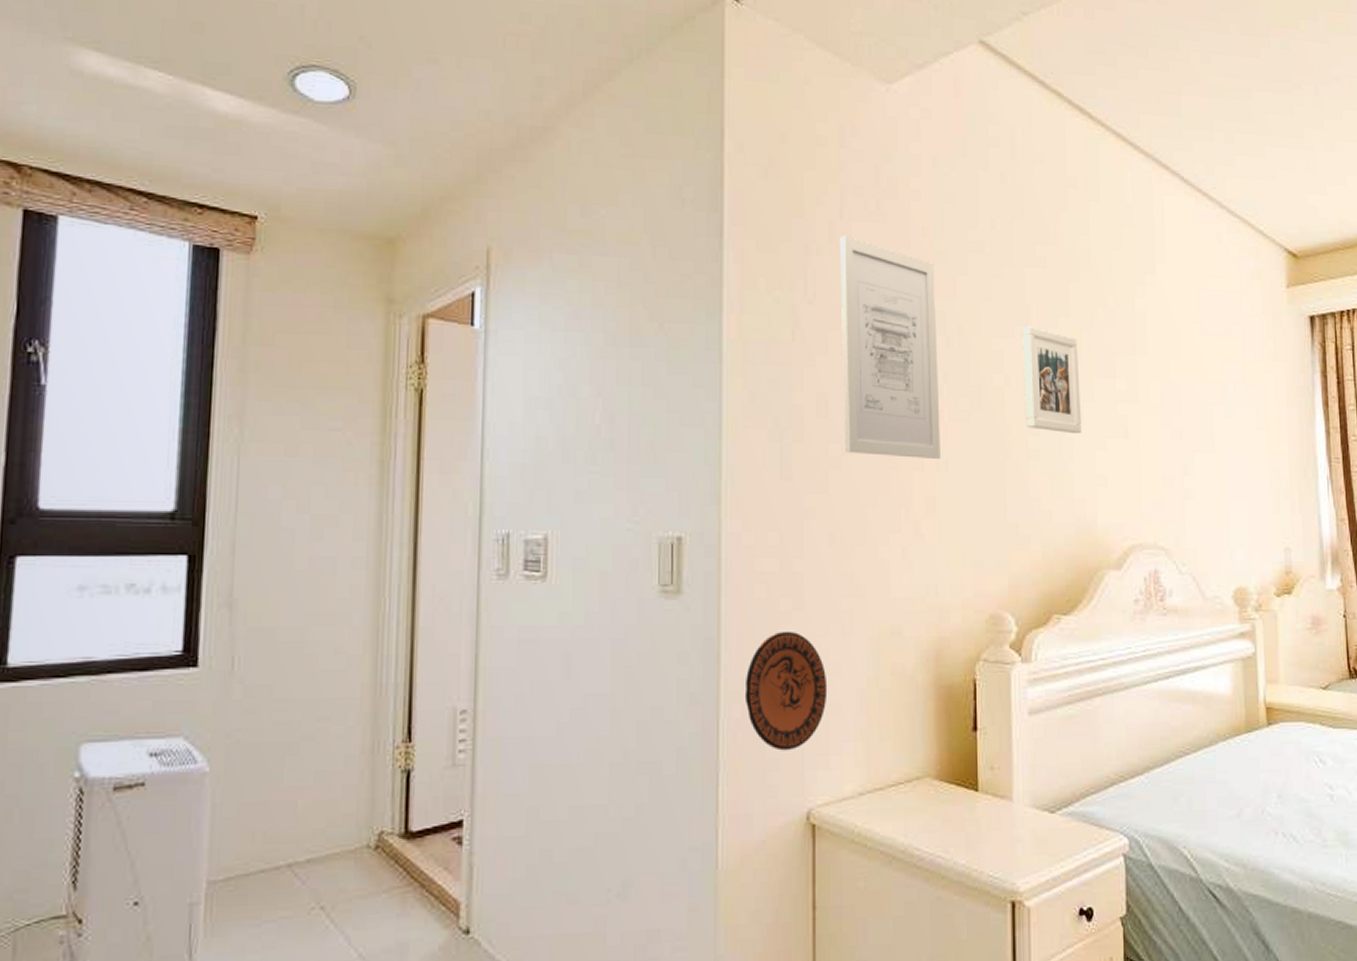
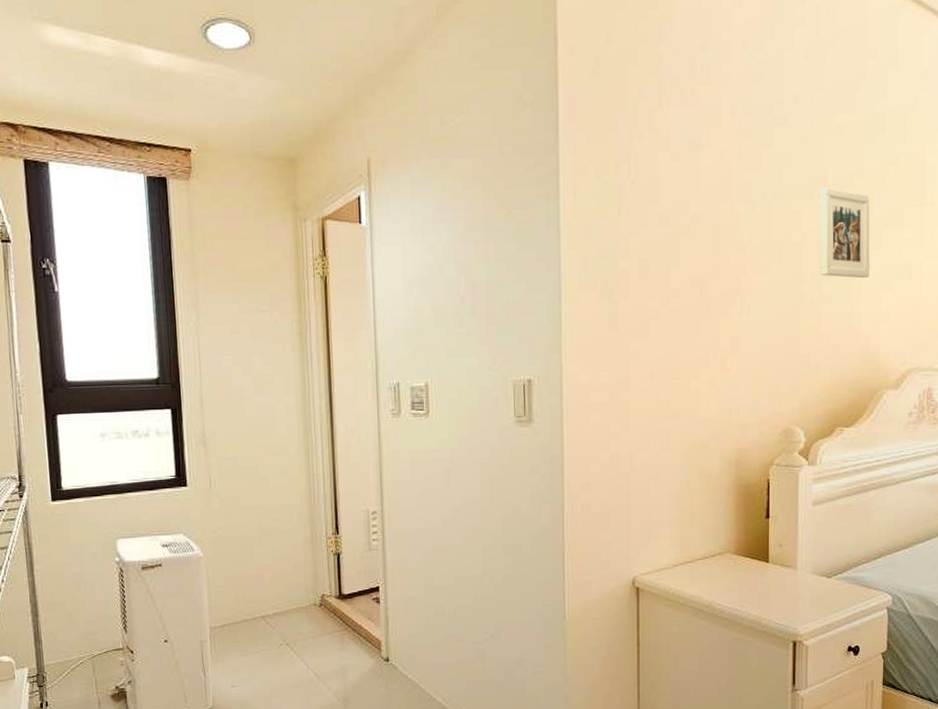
decorative plate: present [744,631,828,751] -> none [583,447,649,536]
wall art: present [840,235,941,459] -> none [659,120,744,307]

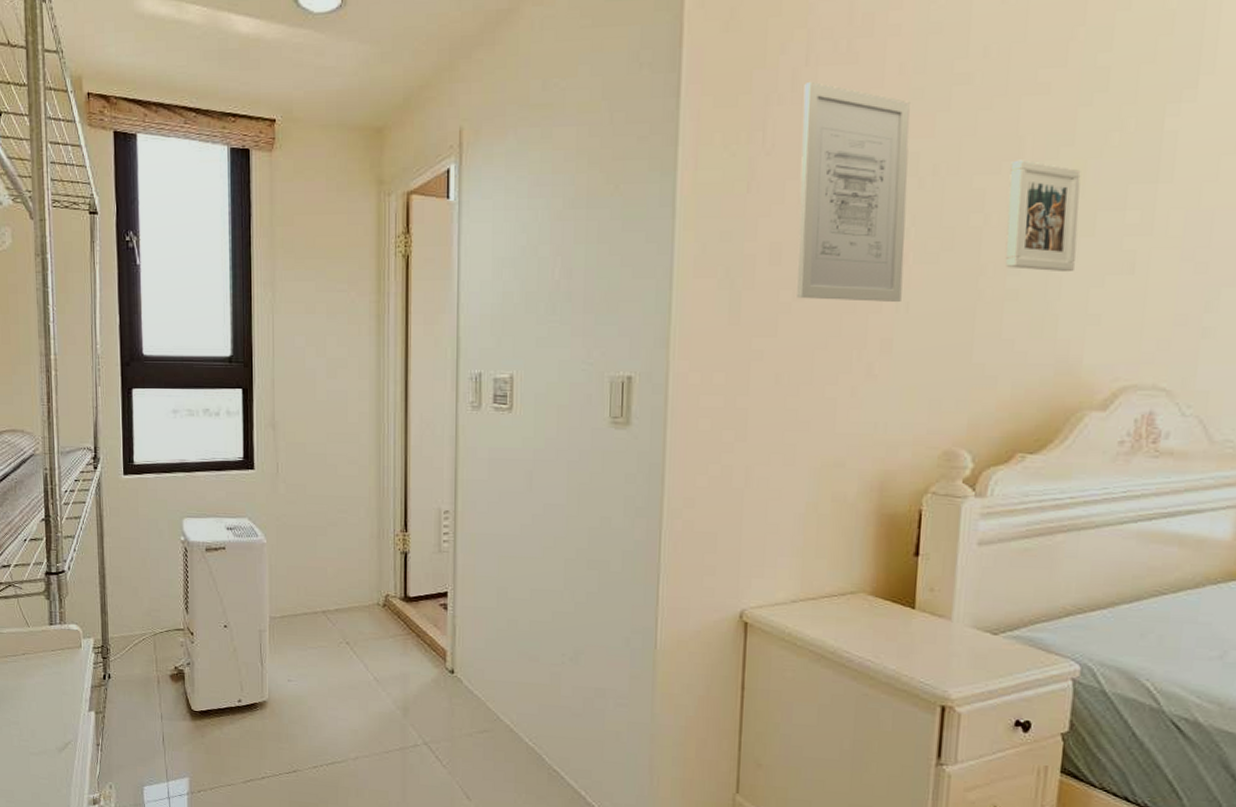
wall art: none [659,120,744,307] -> present [797,81,911,302]

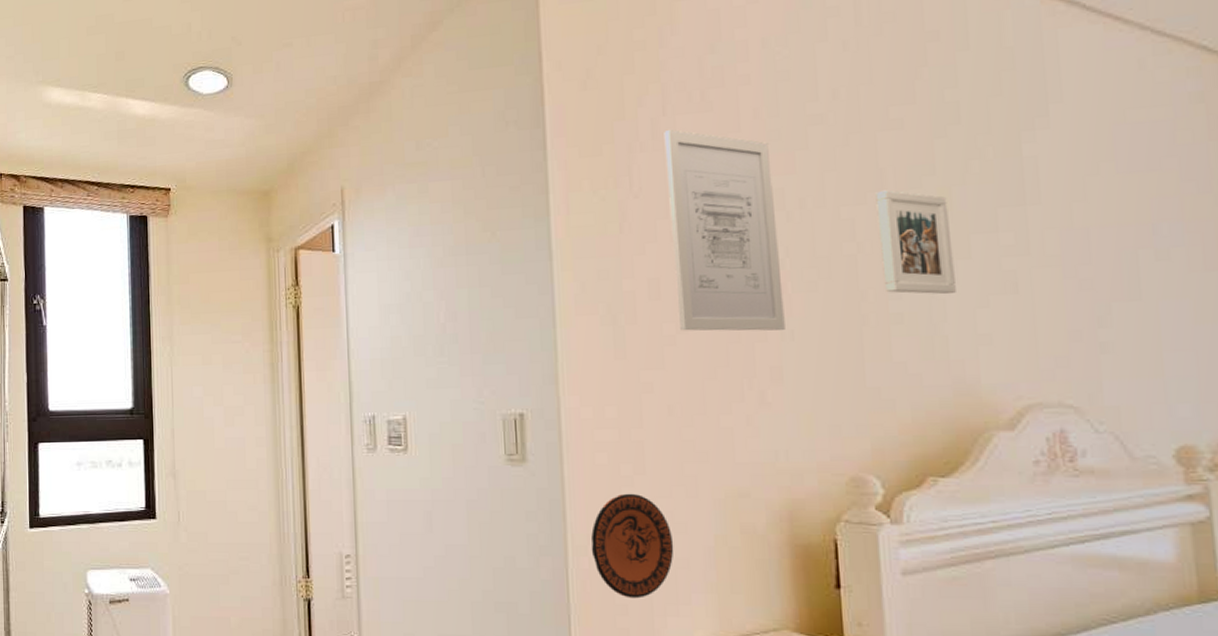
decorative plate: none [685,459,766,560] -> present [591,493,674,599]

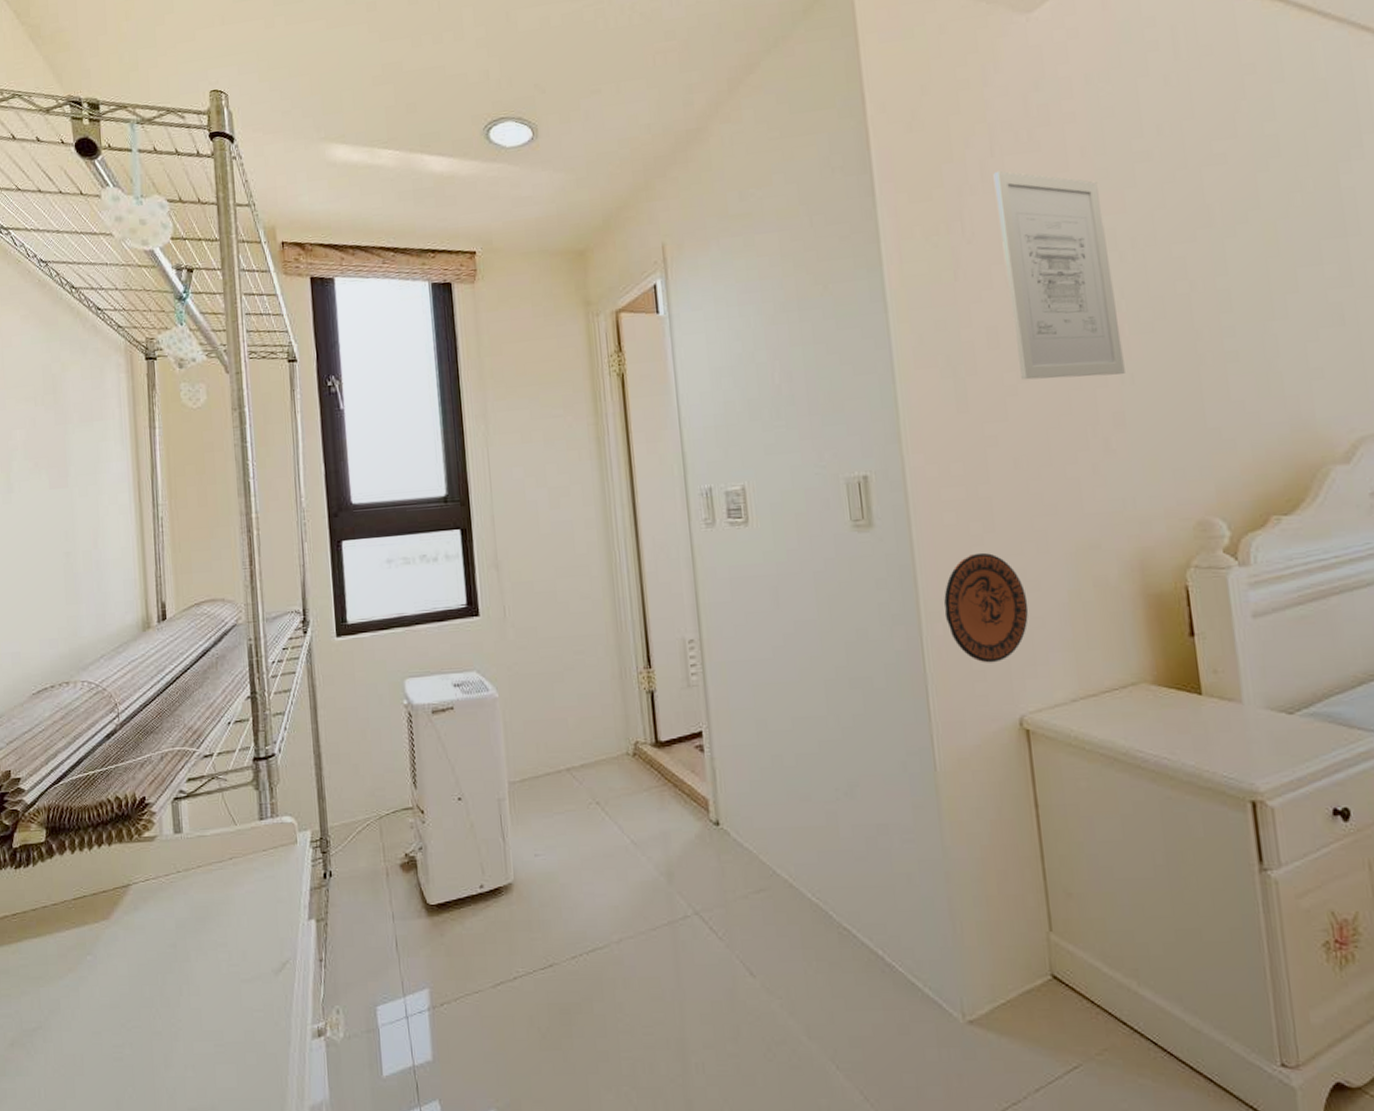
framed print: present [875,190,956,295] -> none [1204,226,1287,331]

